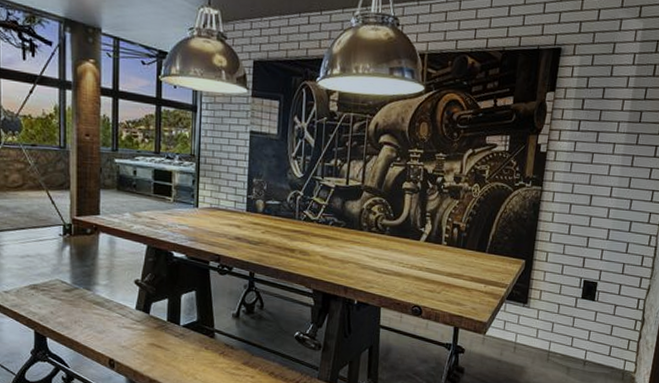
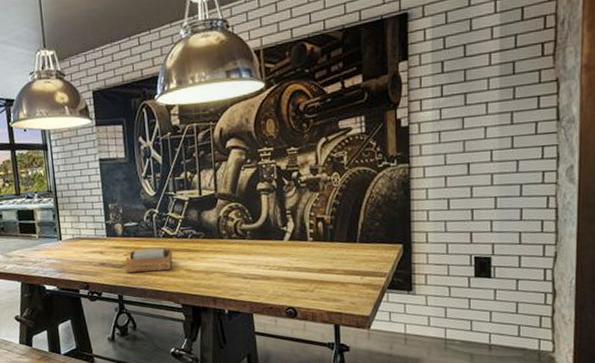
napkin holder: none [261,228,311,254] -> present [125,247,173,273]

